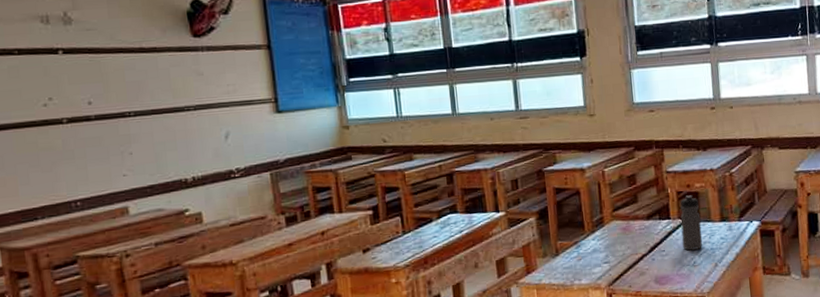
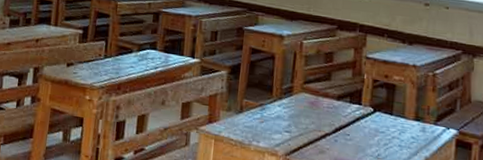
water bottle: present [680,195,703,251] -> none [369,85,395,143]

